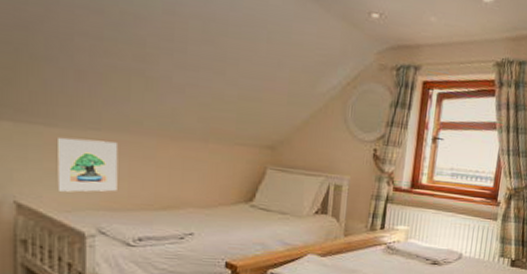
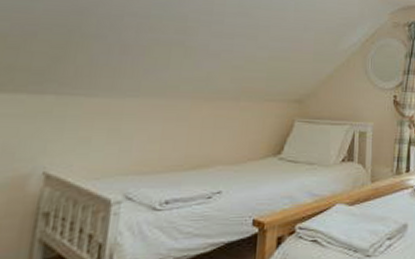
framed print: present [56,137,119,192] -> none [89,106,154,159]

